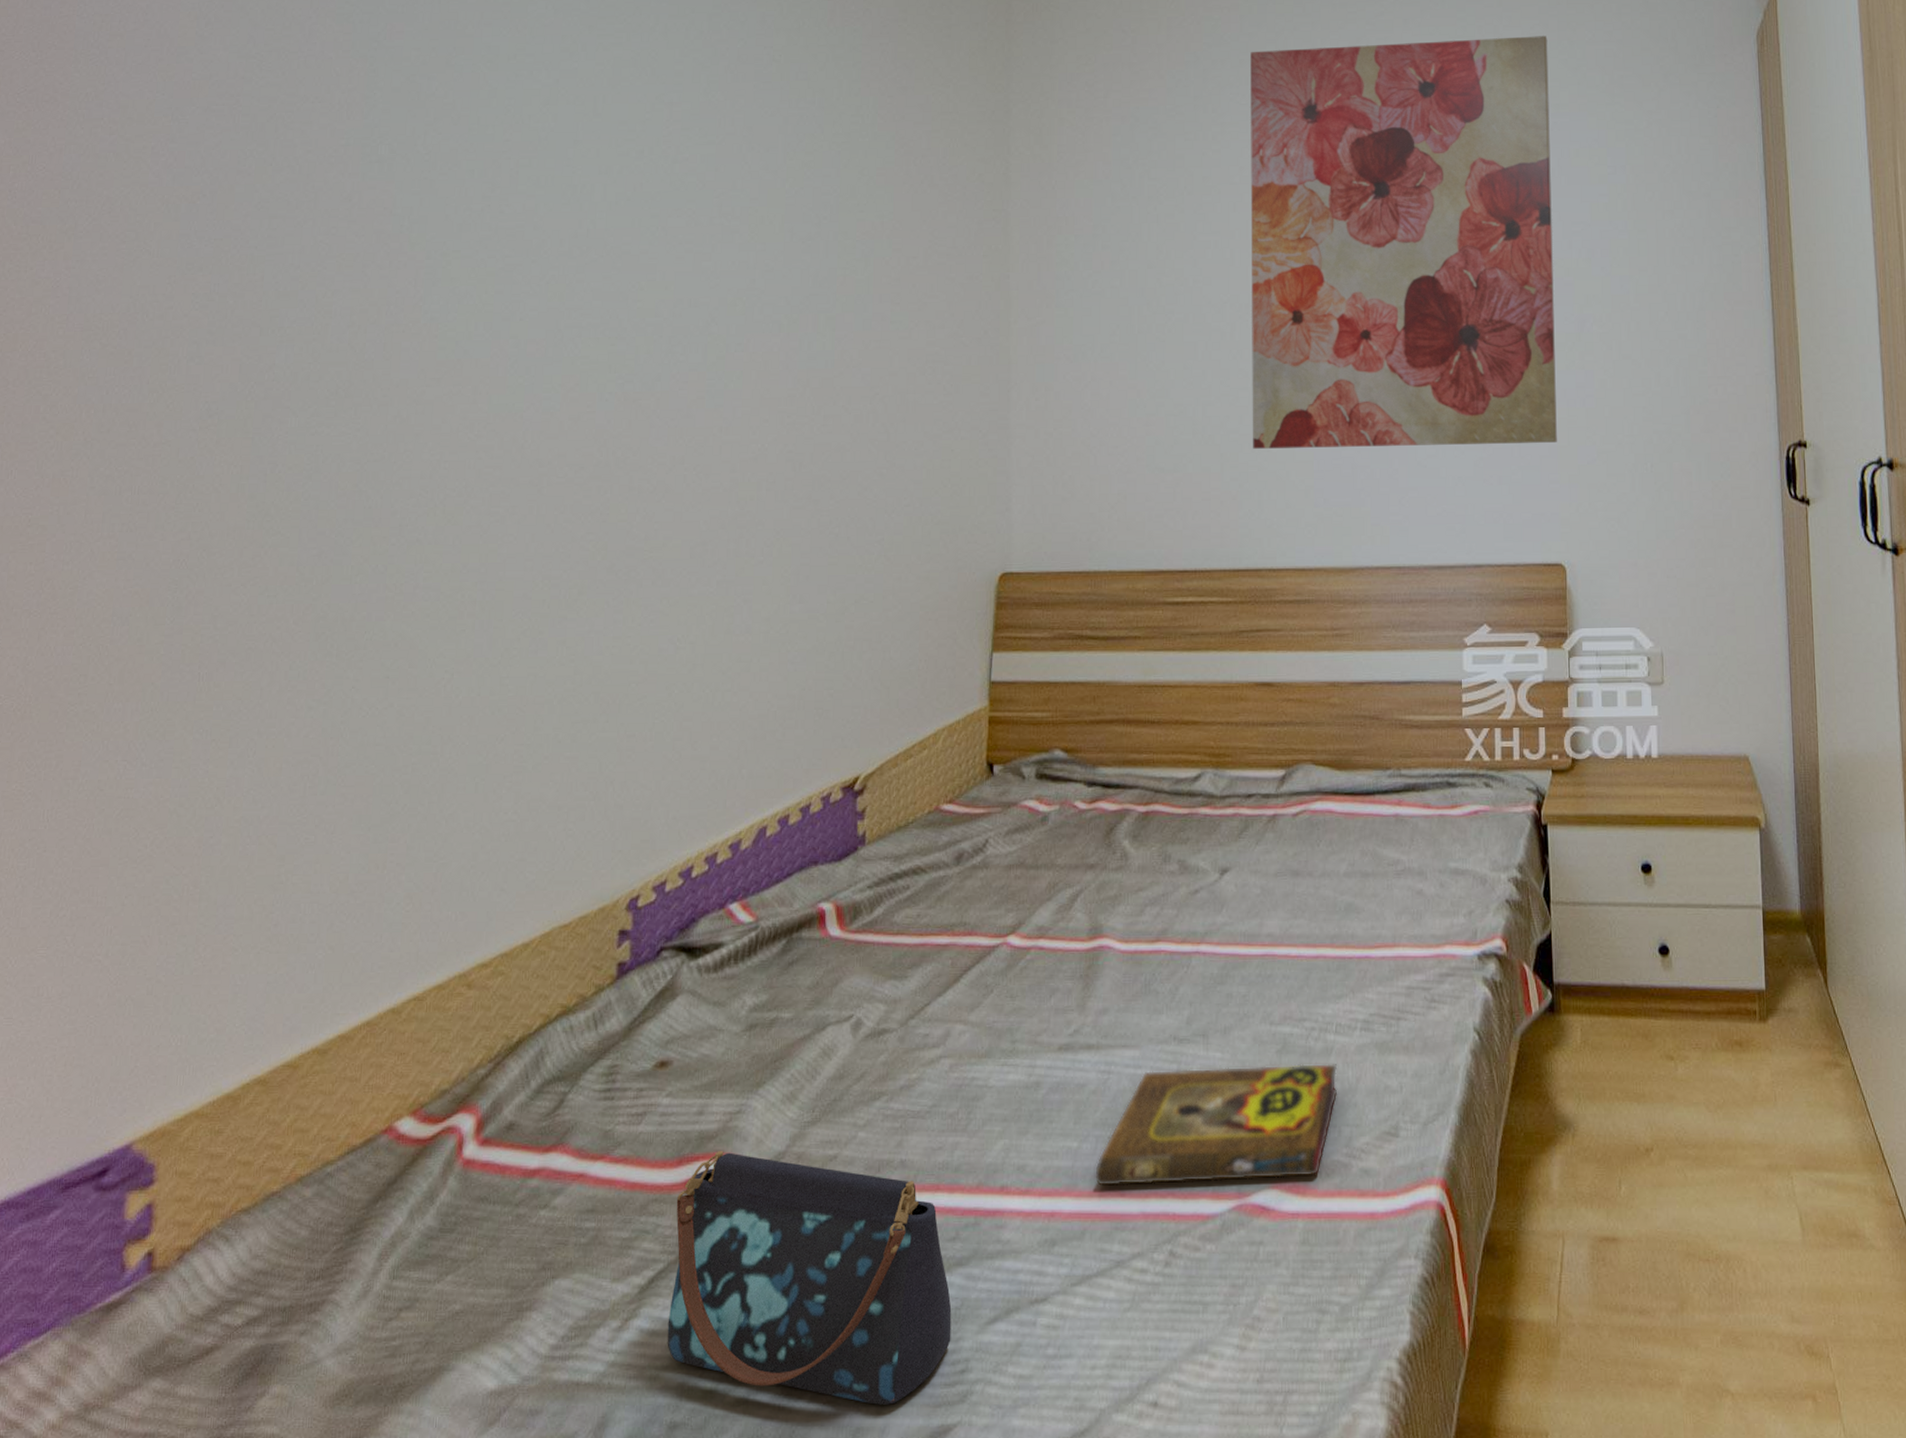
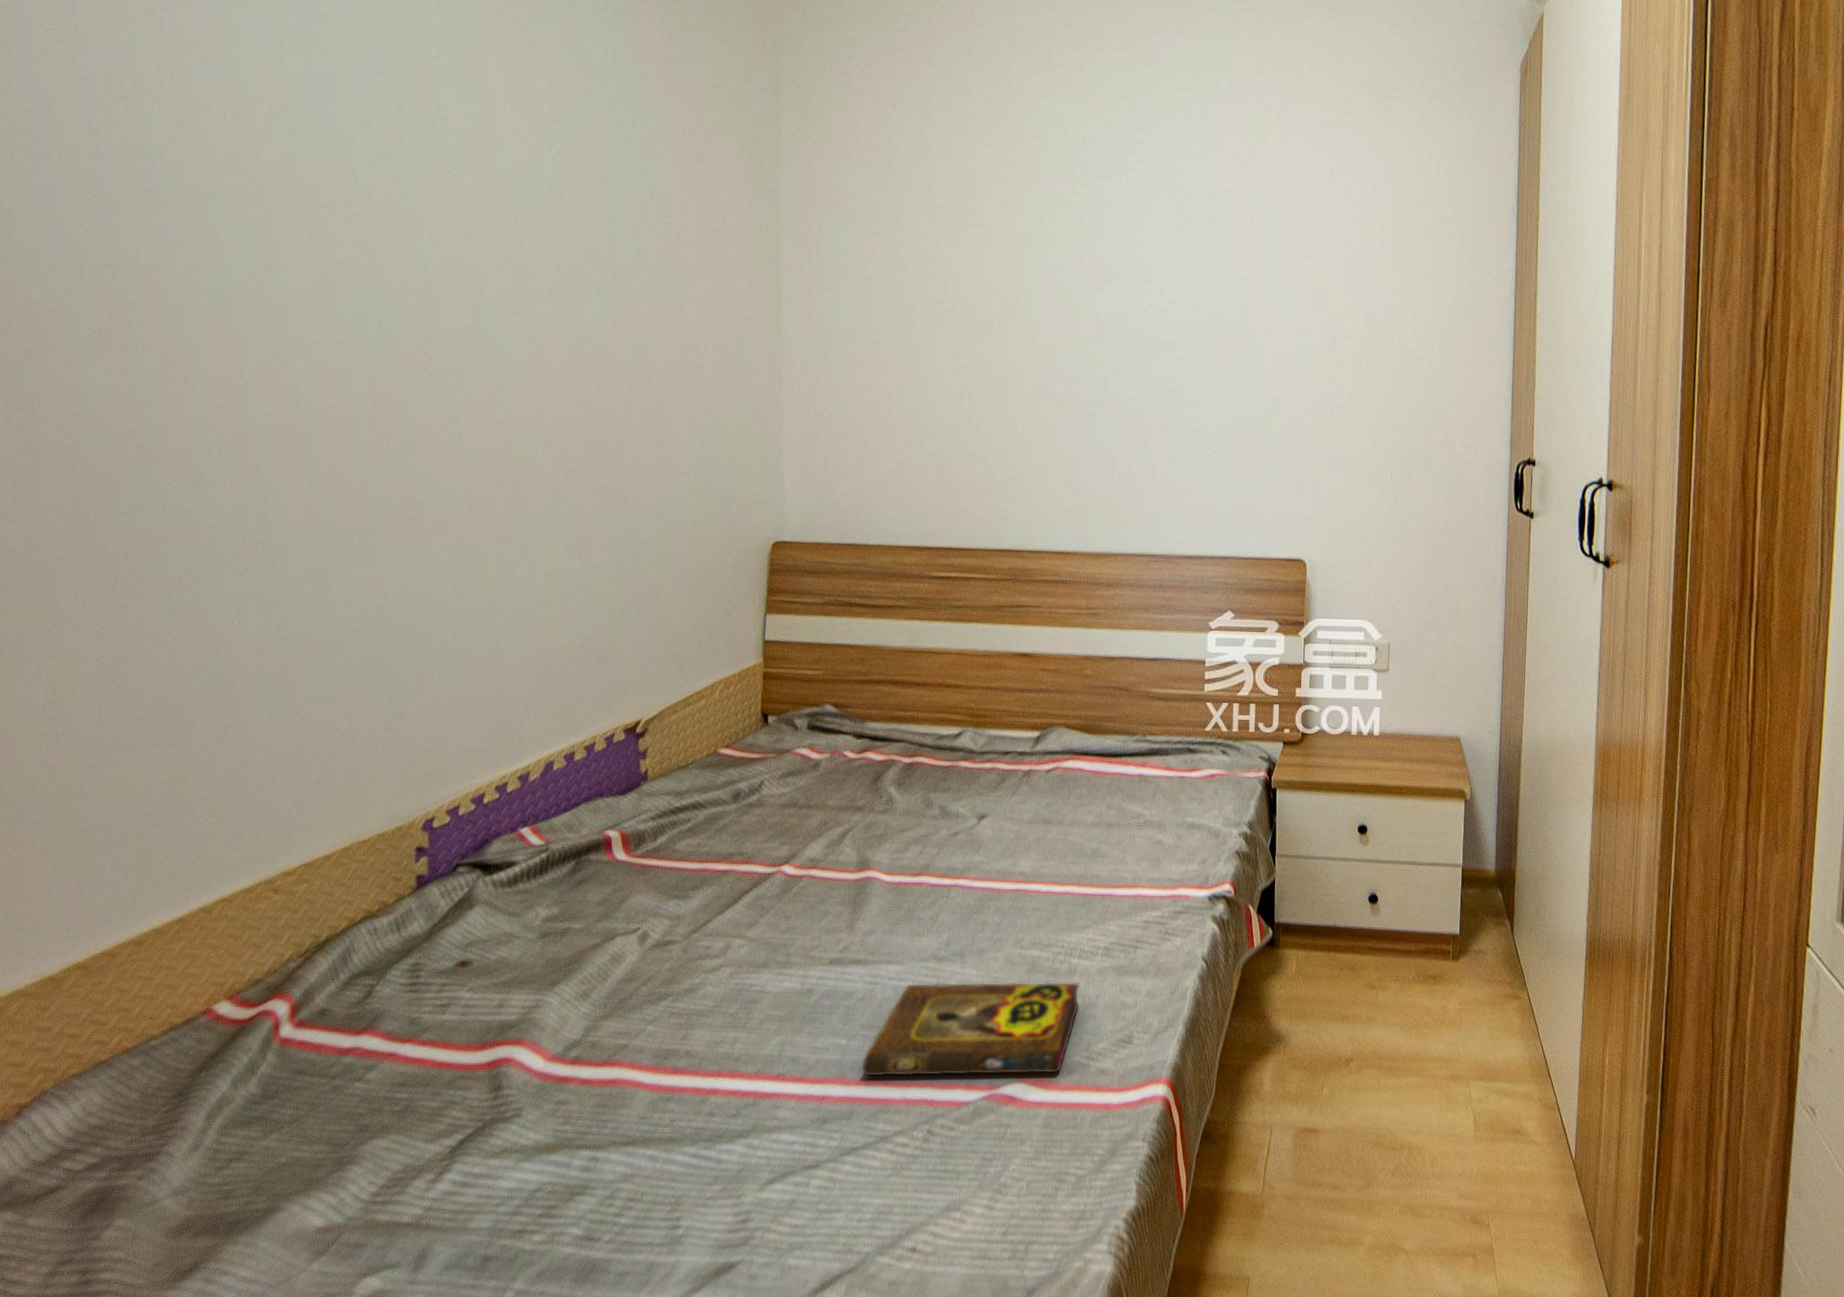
handbag: present [667,1151,952,1405] -> none [478,1038,734,1246]
wall art: present [1250,36,1557,449] -> none [1016,45,1318,448]

